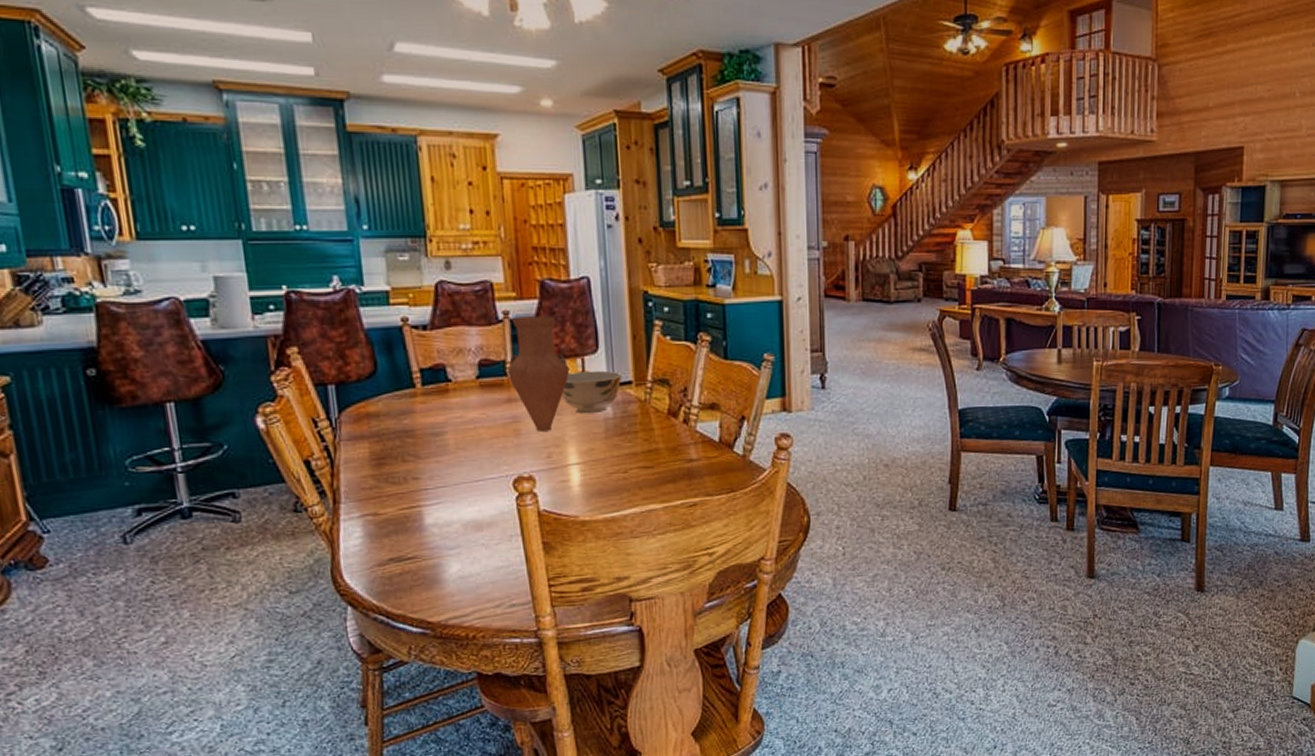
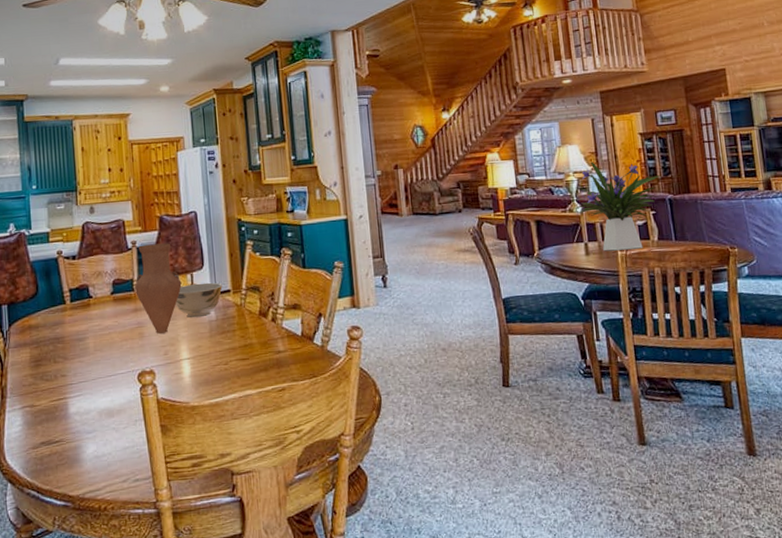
flower arrangement: none [1049,250,1152,360] -> present [571,161,660,251]

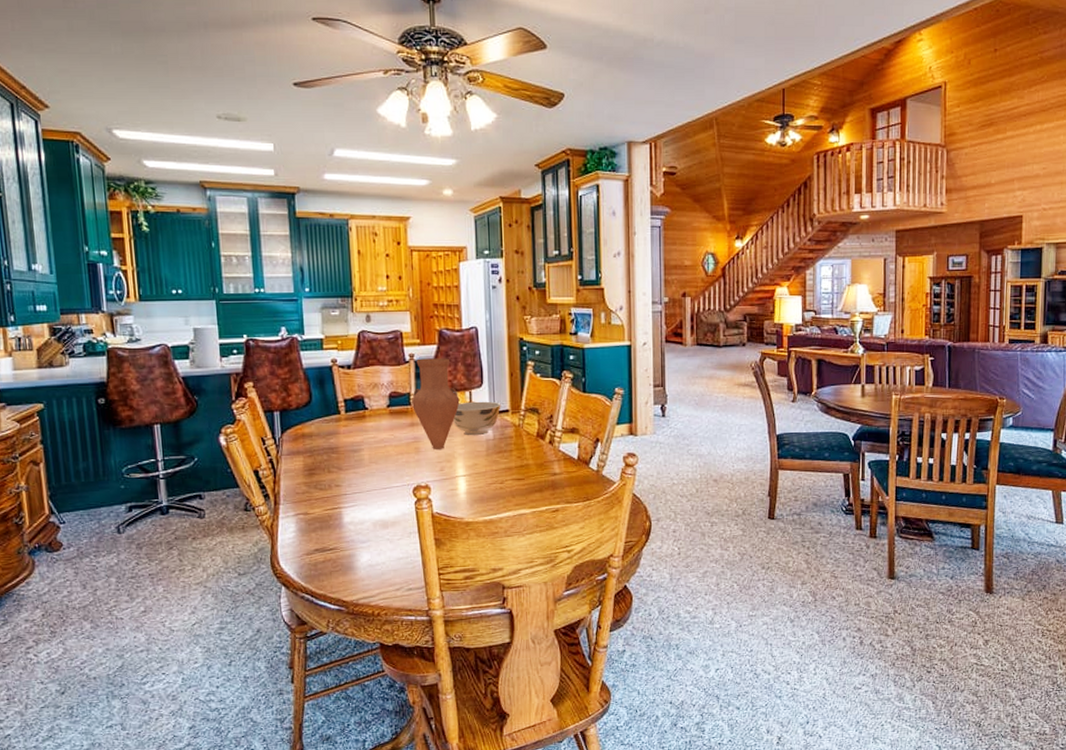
flower arrangement: present [571,161,660,251] -> none [854,303,943,394]

